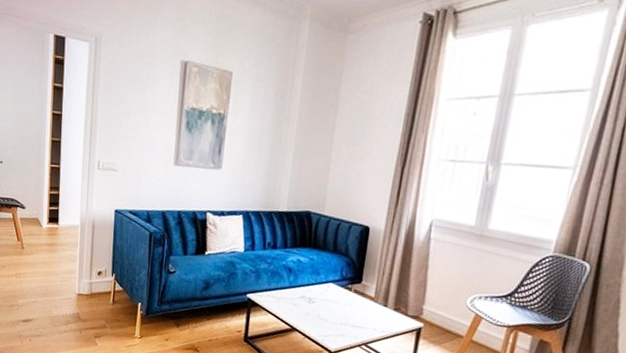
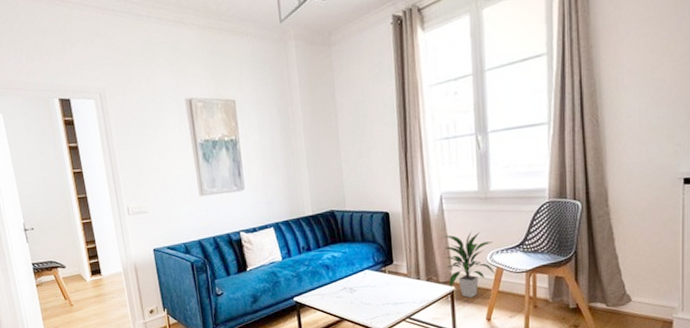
indoor plant: none [418,267,478,340] -> present [443,231,496,298]

